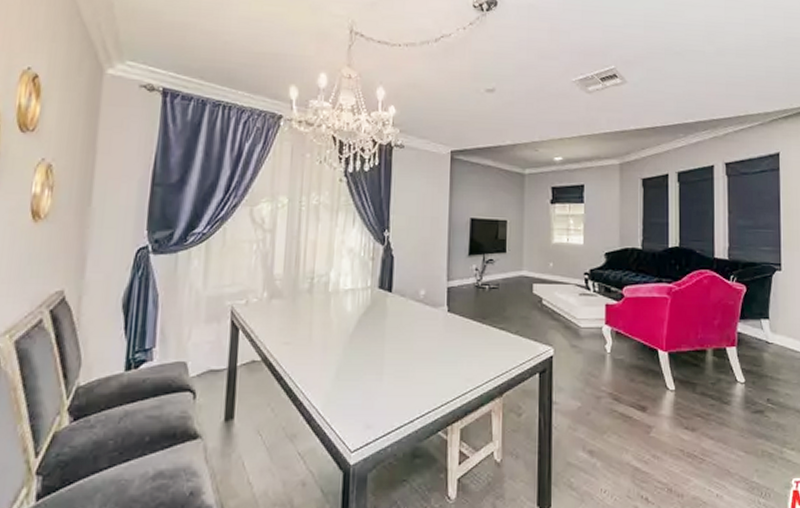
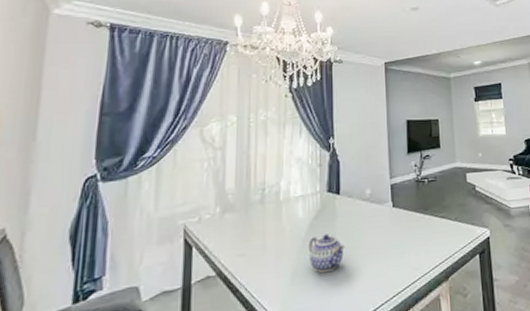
teapot: none [355,332,394,372] -> present [308,234,345,273]

